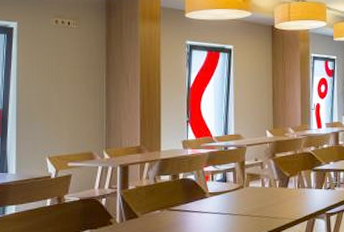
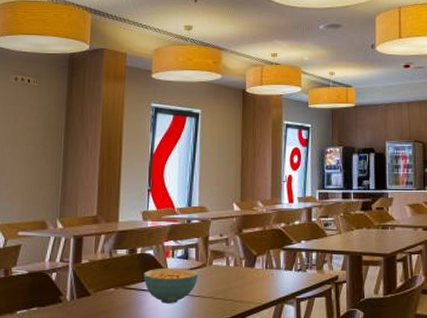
cereal bowl: none [186,190,237,222] -> present [143,267,199,304]

